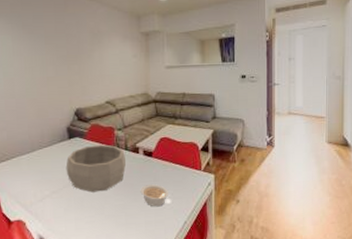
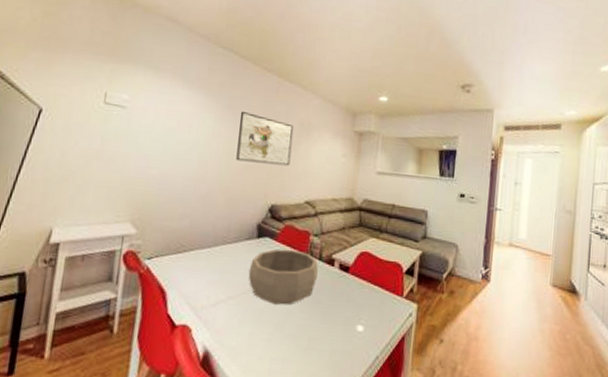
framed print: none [34,29,87,74] -> present [236,112,294,166]
legume: present [140,184,168,207] -> none [329,305,362,334]

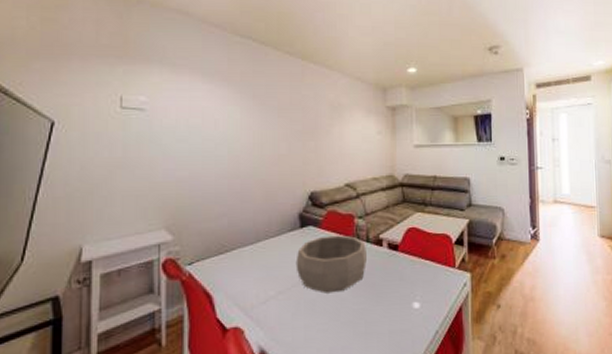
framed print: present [236,112,294,166] -> none [267,100,325,151]

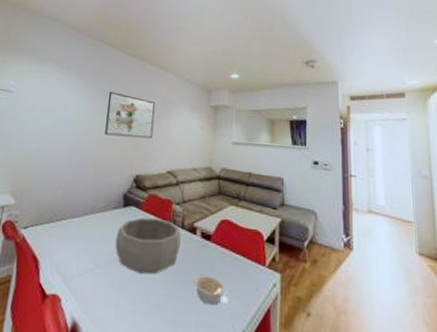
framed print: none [267,100,325,151] -> present [105,92,156,139]
legume: none [383,284,417,313] -> present [193,274,226,305]

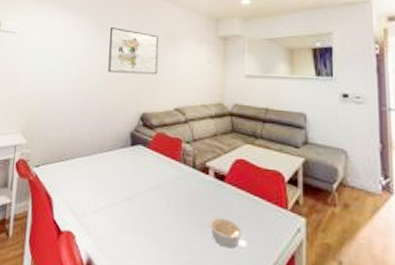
decorative bowl: present [115,217,182,274] -> none [124,156,194,215]

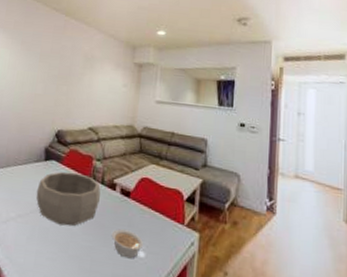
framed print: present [108,27,159,75] -> none [27,47,79,95]
decorative bowl: none [124,156,194,215] -> present [36,171,101,226]

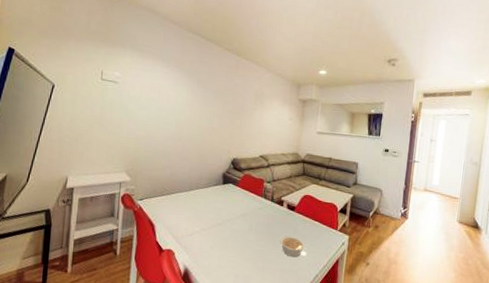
decorative bowl: present [36,171,101,226] -> none [216,192,271,235]

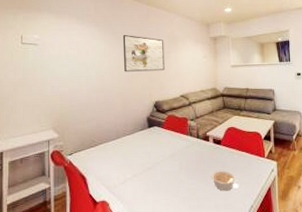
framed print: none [205,85,250,128] -> present [122,35,165,72]

